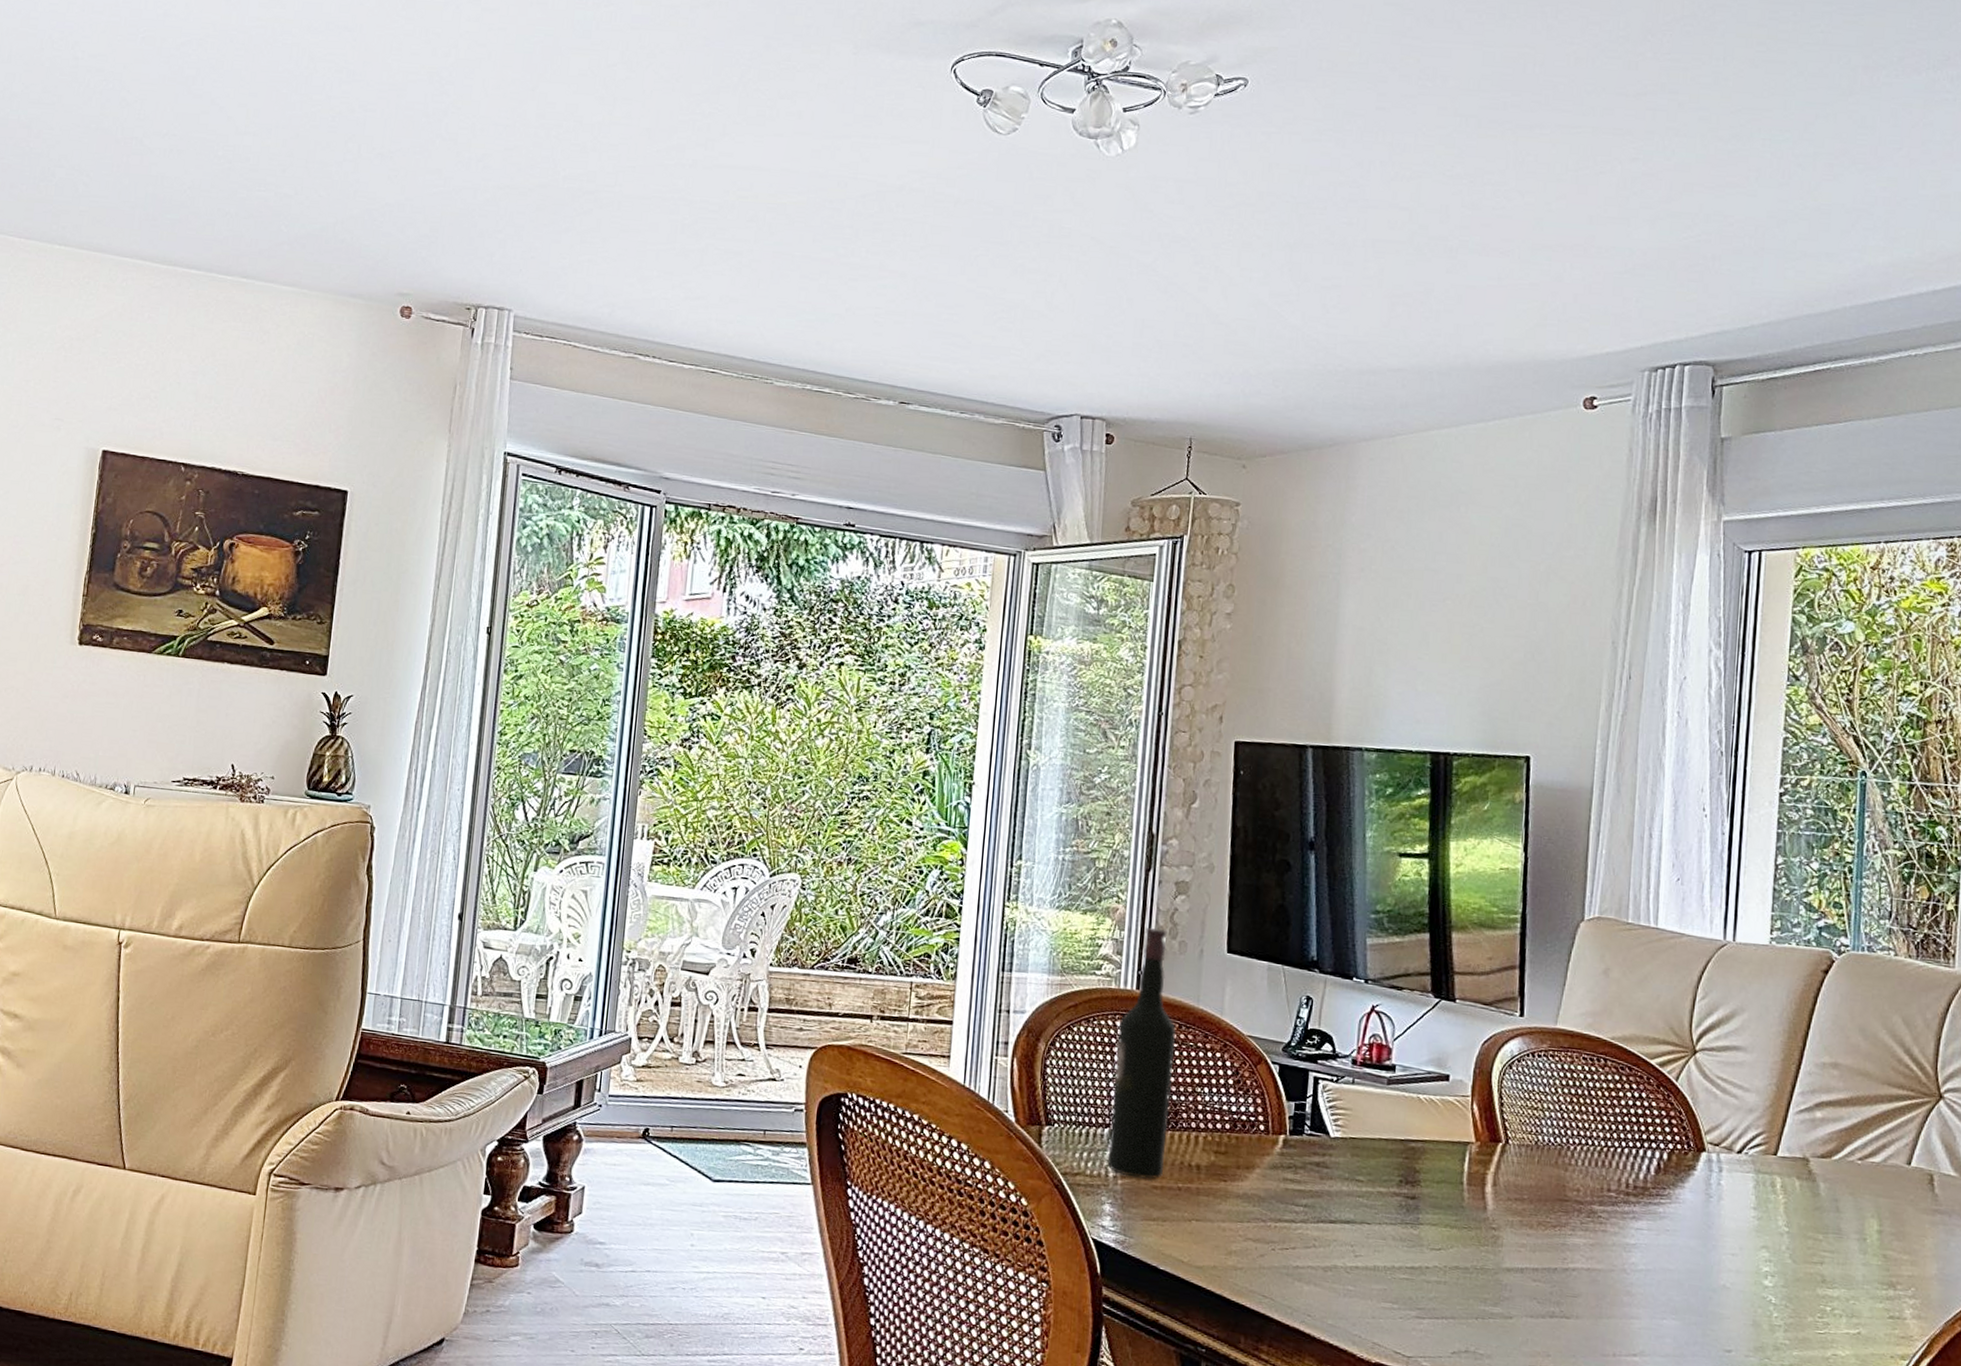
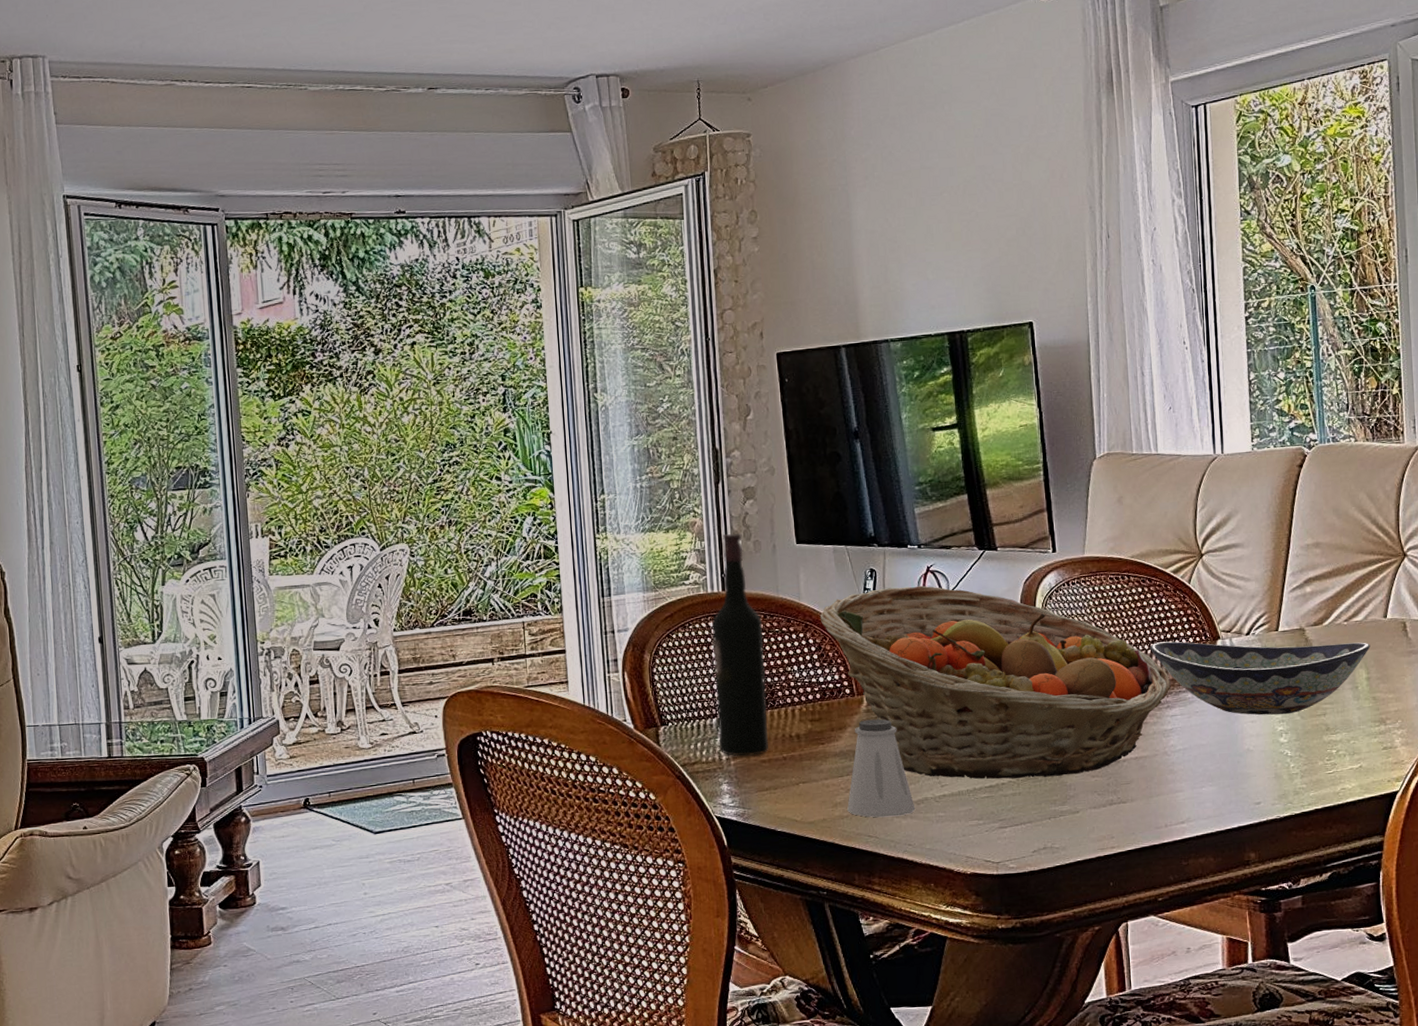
fruit basket: none [1242,1020,1640,1275] -> present [820,585,1171,779]
saltshaker: none [1243,1163,1322,1281] -> present [847,719,916,818]
decorative bowl: none [1620,1141,1887,1255] -> present [1149,641,1370,715]

